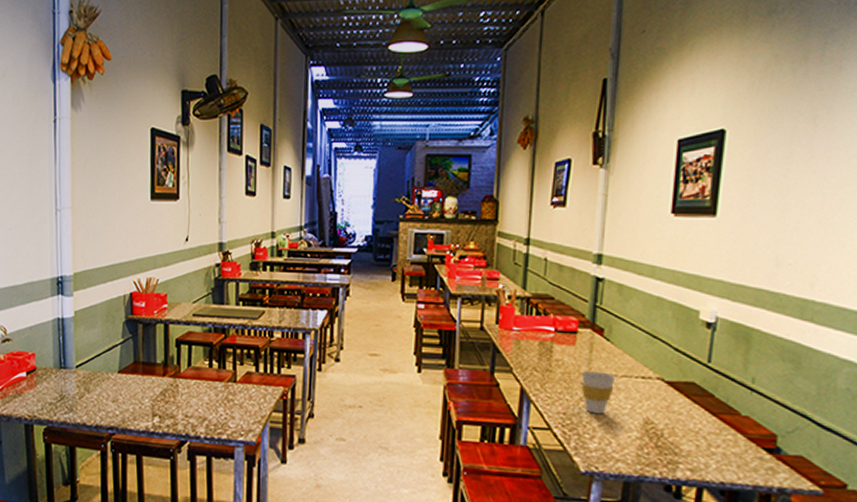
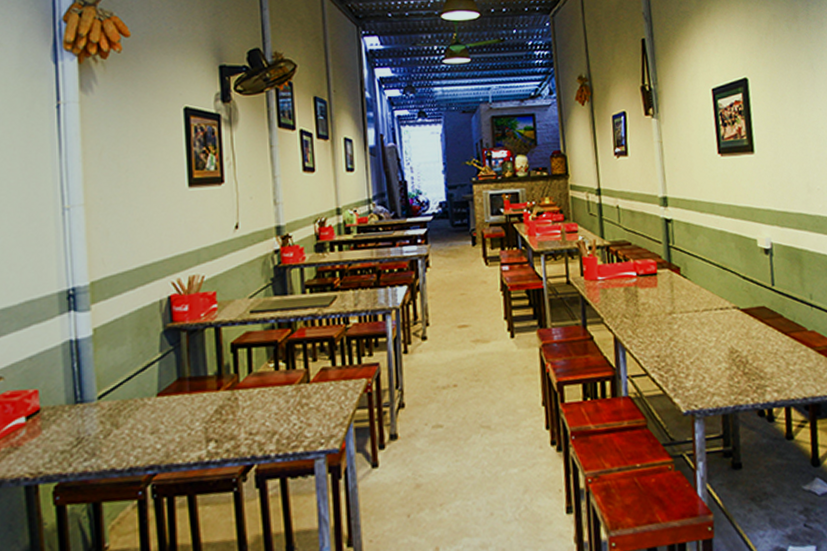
cup: present [581,371,616,414] -> none [668,309,698,352]

